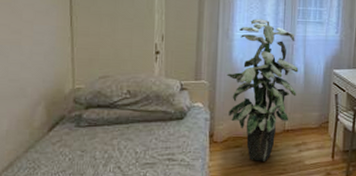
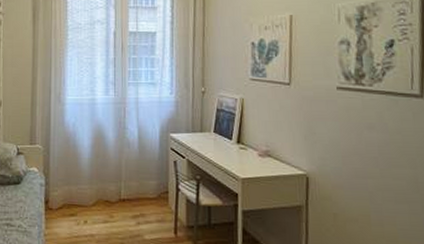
indoor plant: present [226,19,299,161] -> none [60,82,132,233]

